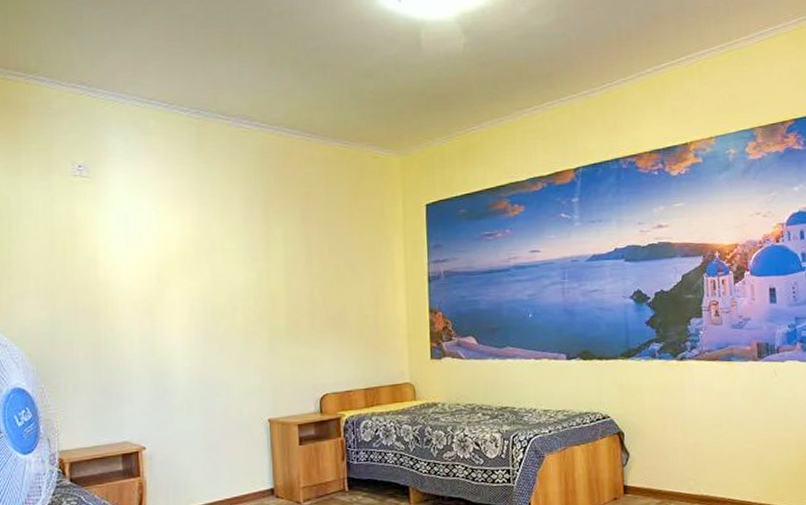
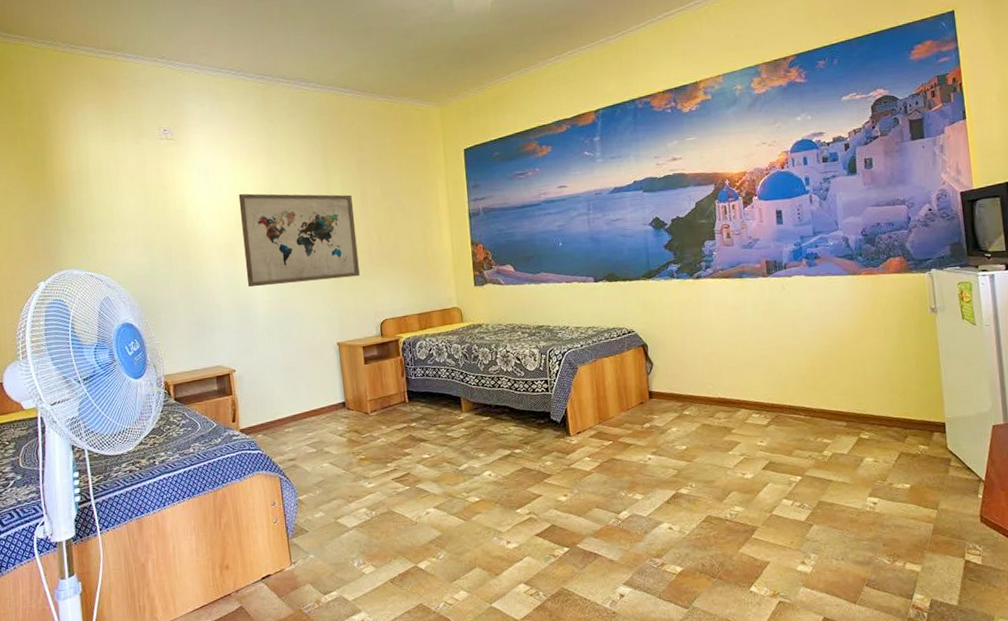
wall art: none [162,242,299,352] -> present [238,193,360,288]

